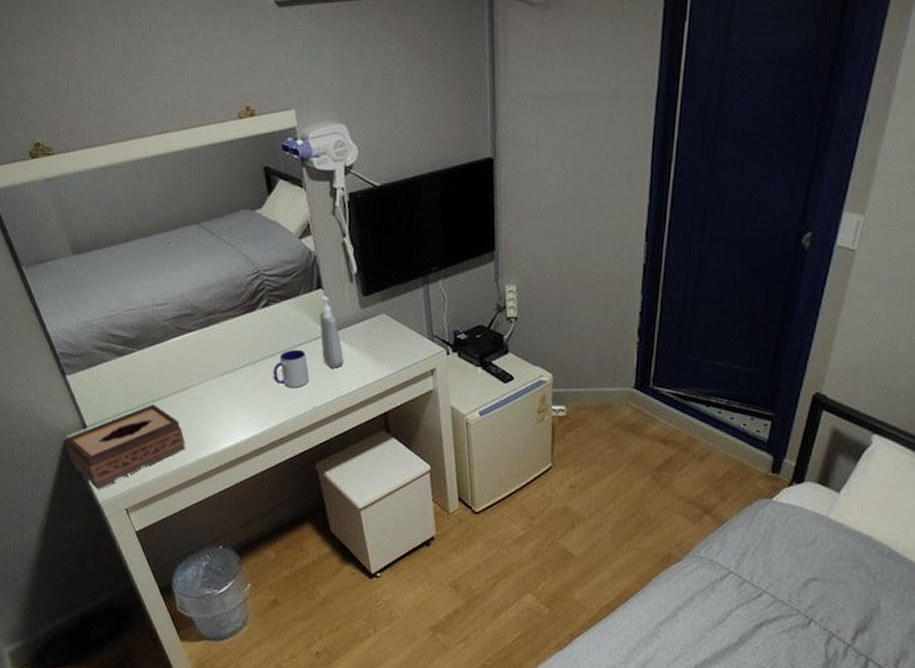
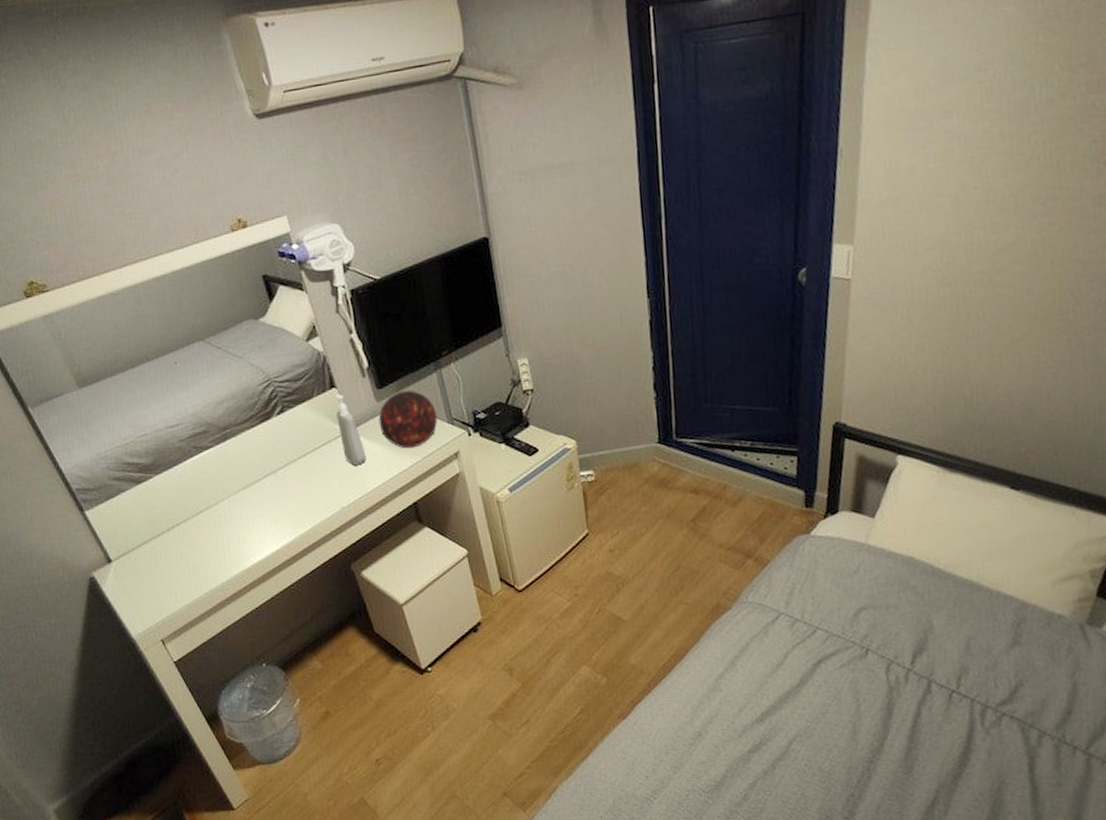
tissue box: present [66,403,185,490] -> none [91,527,216,625]
mug: present [273,349,310,388] -> none [296,451,335,491]
decorative orb: none [360,301,419,359] -> present [378,390,438,449]

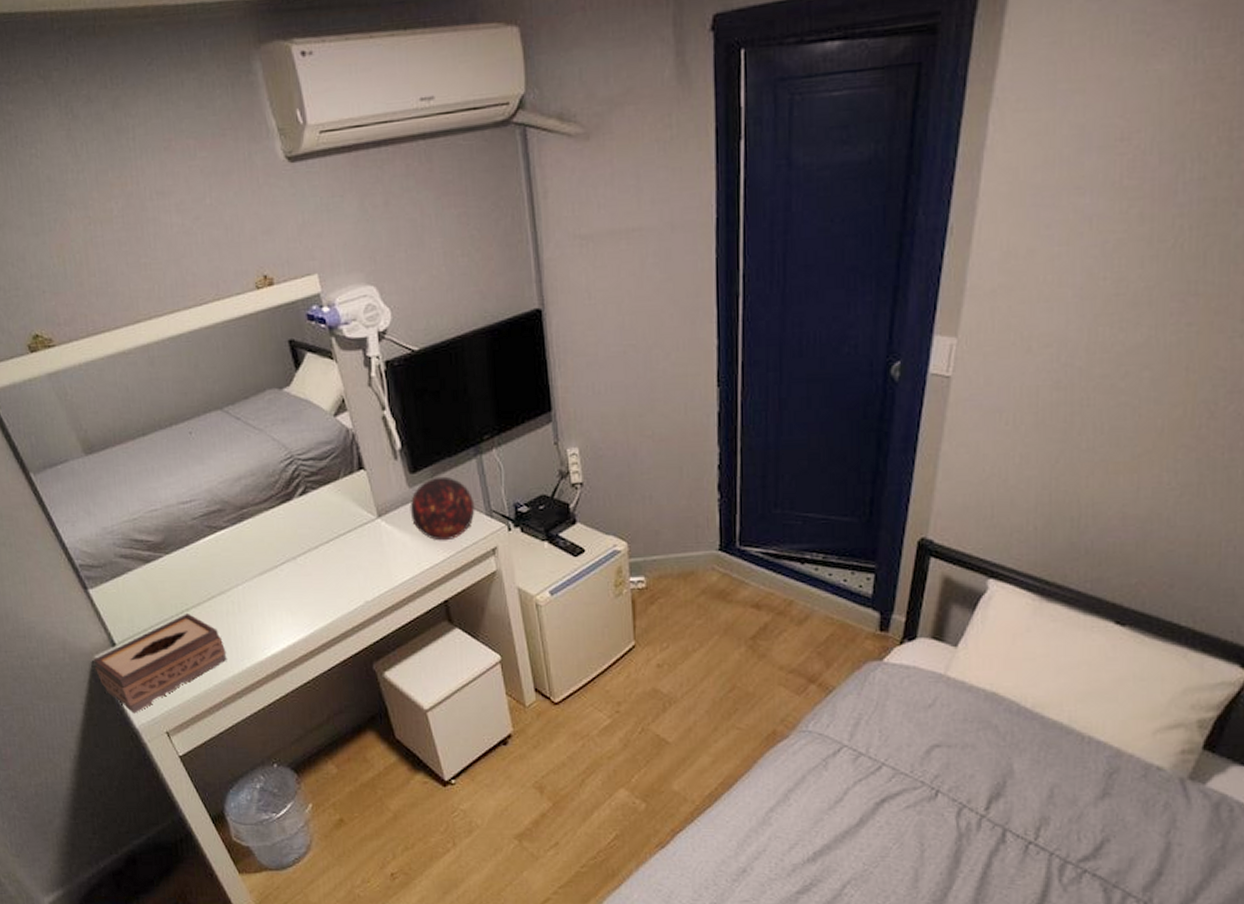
tissue box: none [91,527,216,625] -> present [93,612,227,714]
soap dispenser: present [334,394,367,466] -> none [363,476,395,556]

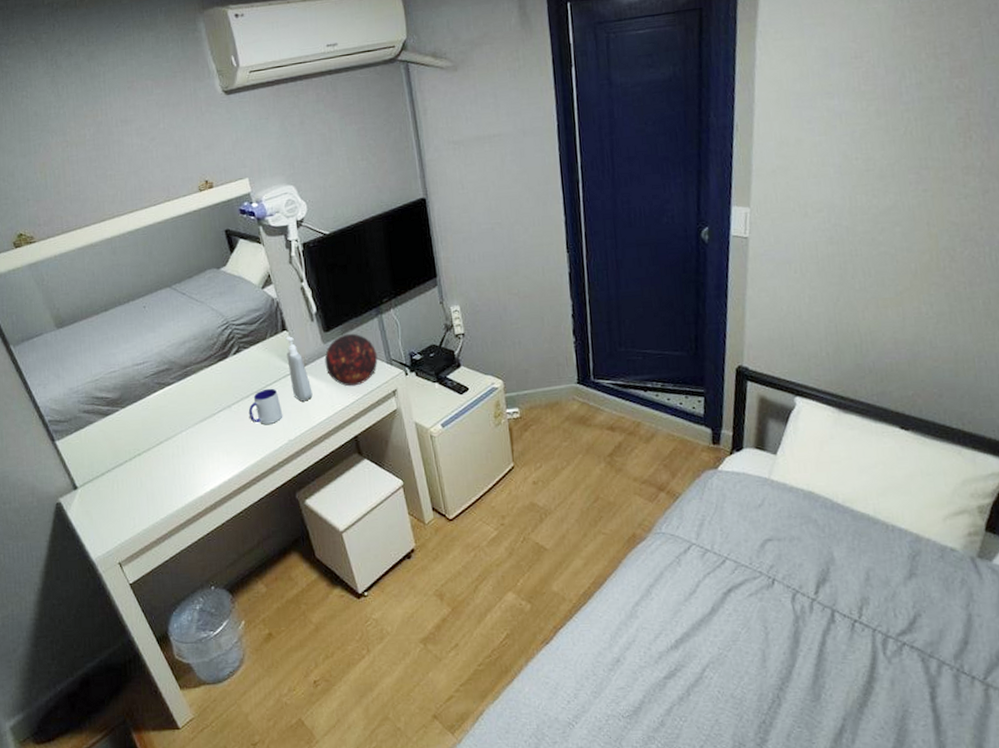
tissue box: present [93,612,227,714] -> none [58,457,172,548]
mug: none [317,538,359,581] -> present [248,388,283,424]
soap dispenser: none [363,476,395,556] -> present [285,336,313,402]

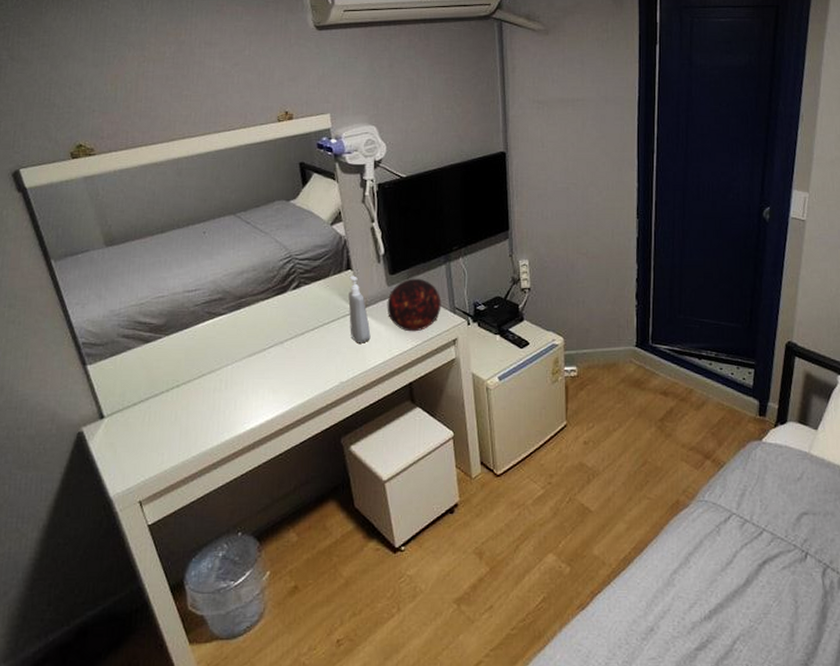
mug: present [248,388,283,424] -> none [301,327,338,364]

